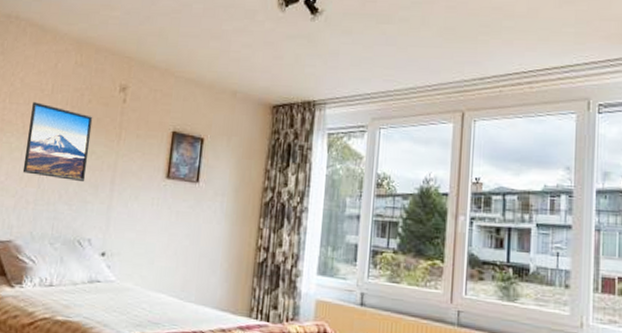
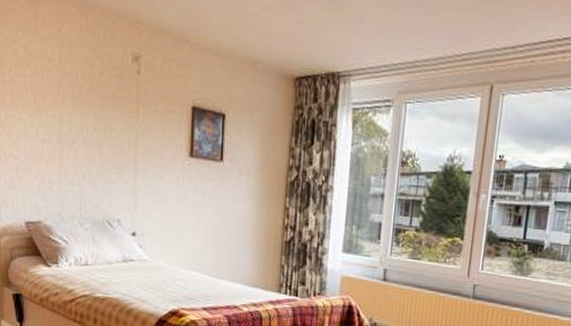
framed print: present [22,102,93,182] -> none [40,74,107,162]

